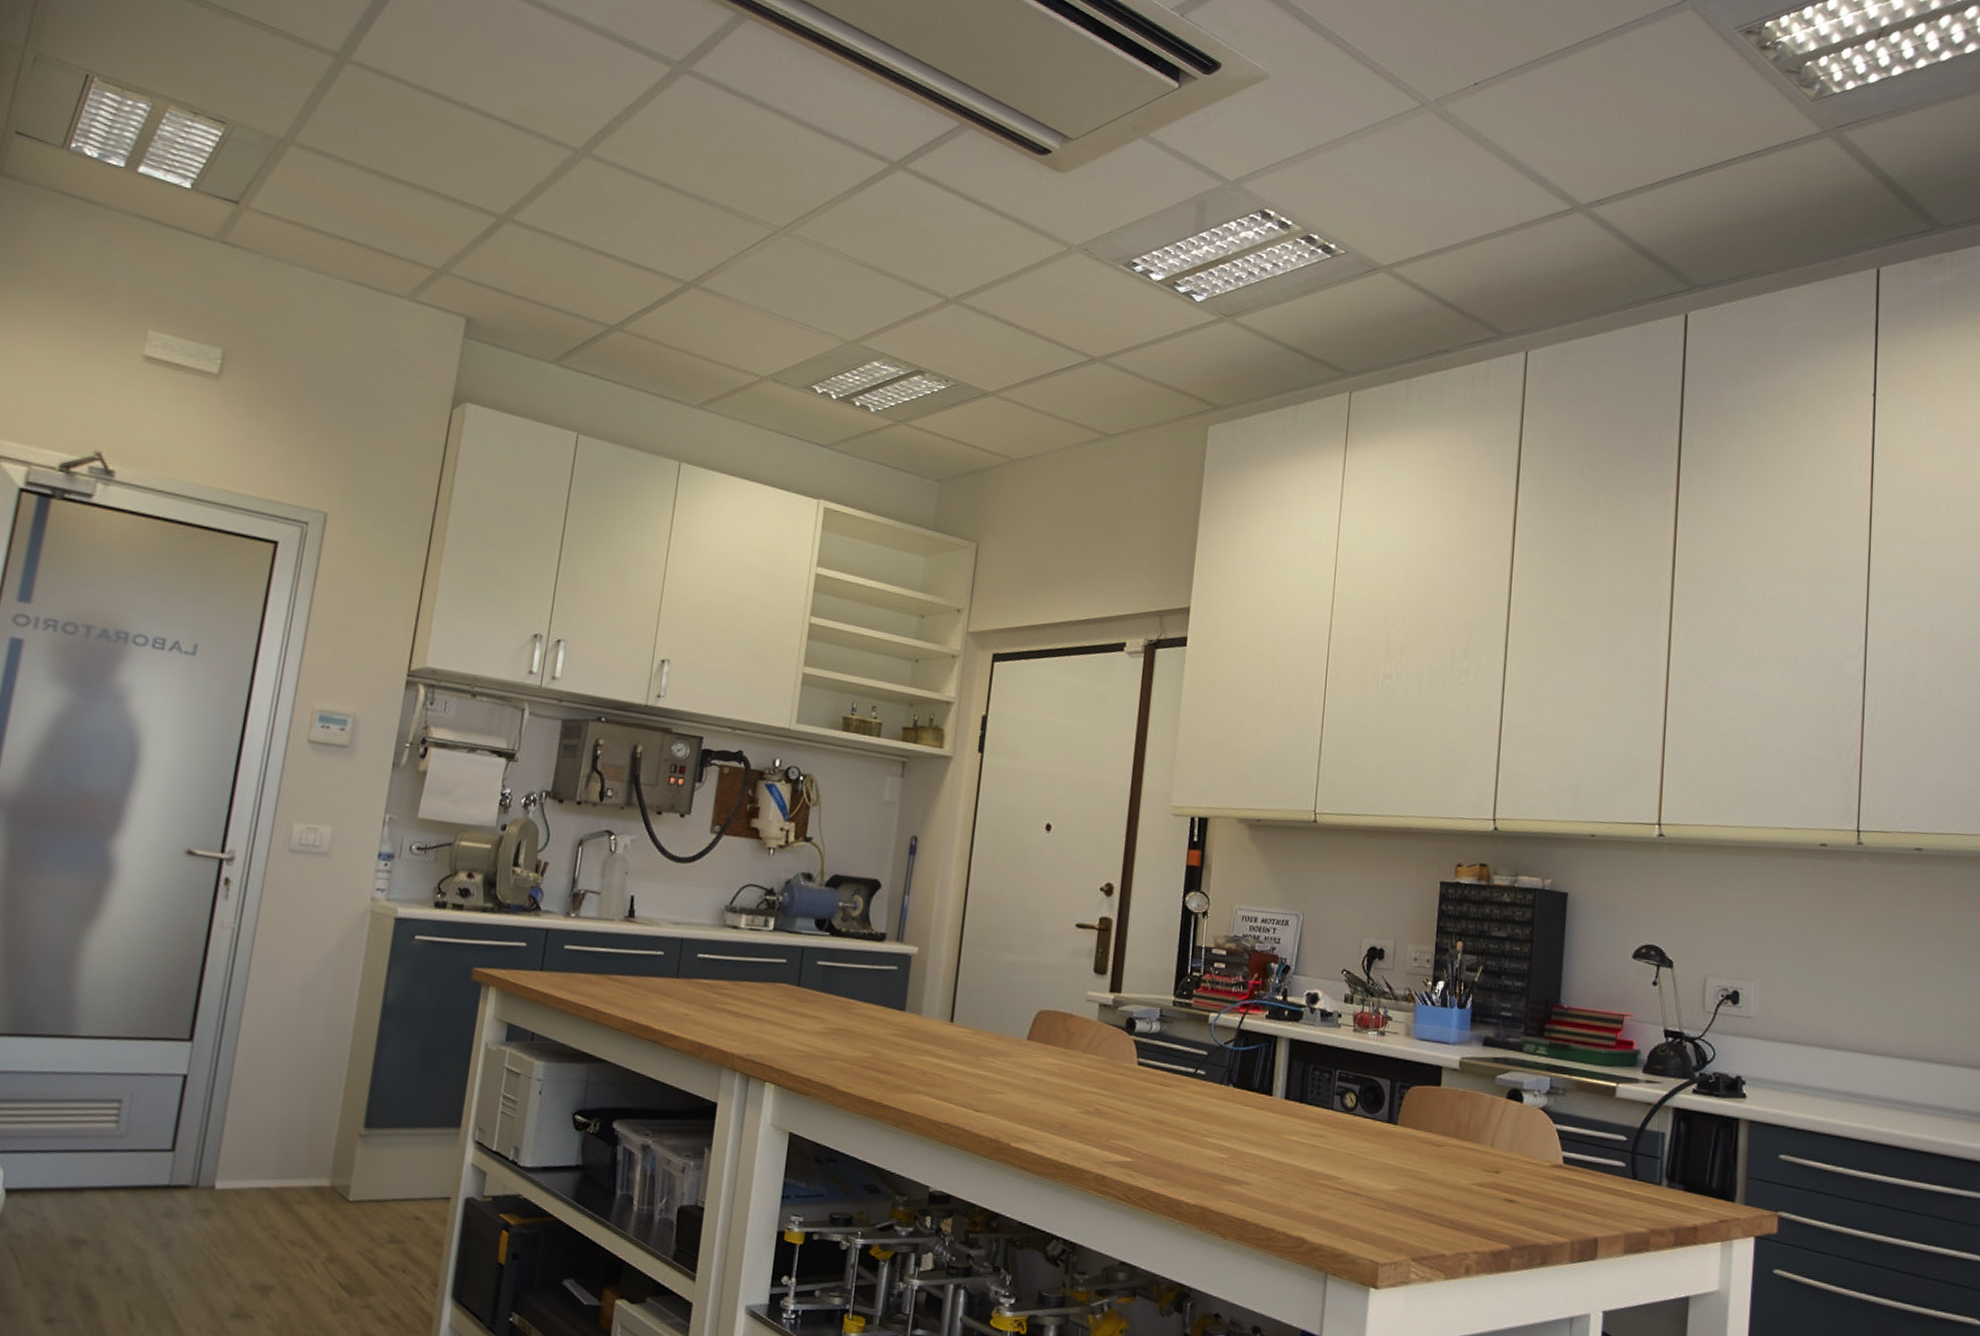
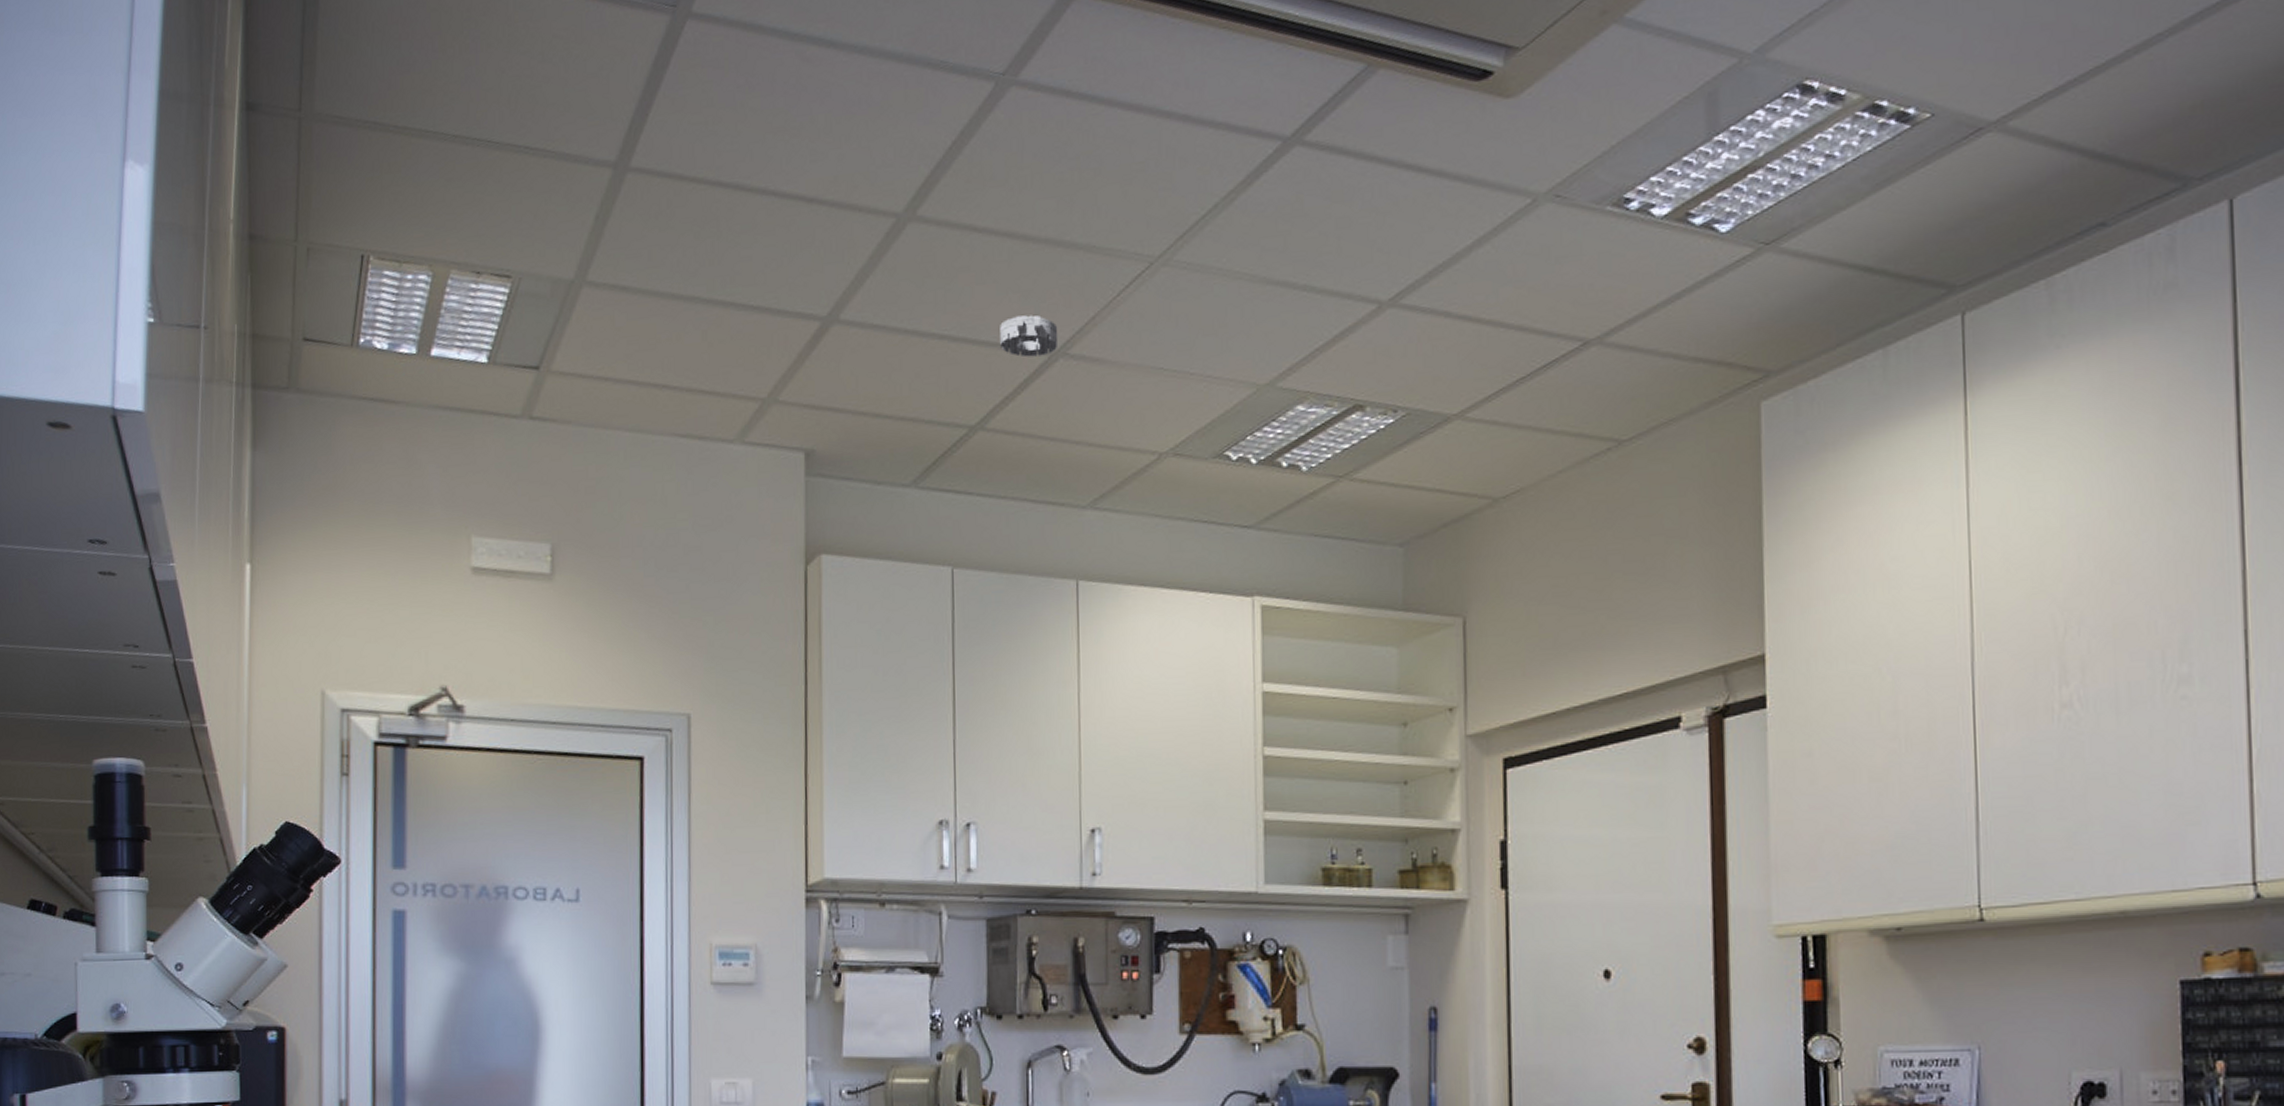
smoke detector: none [645,248,694,284] -> present [1000,315,1058,357]

